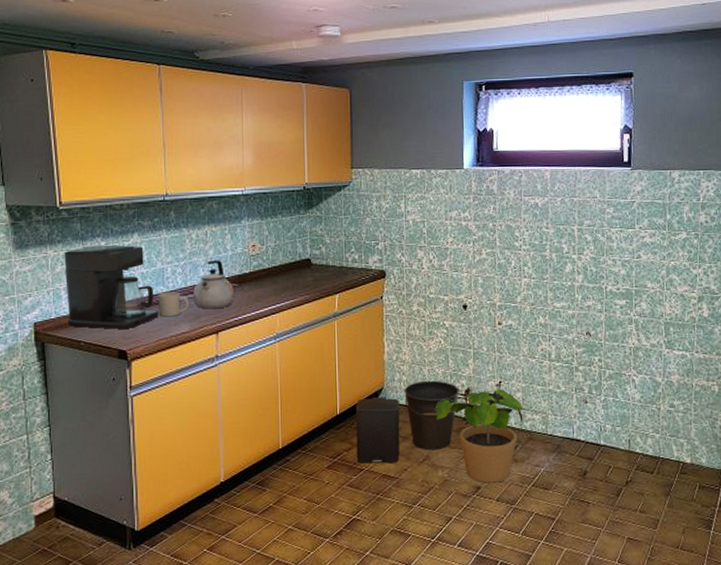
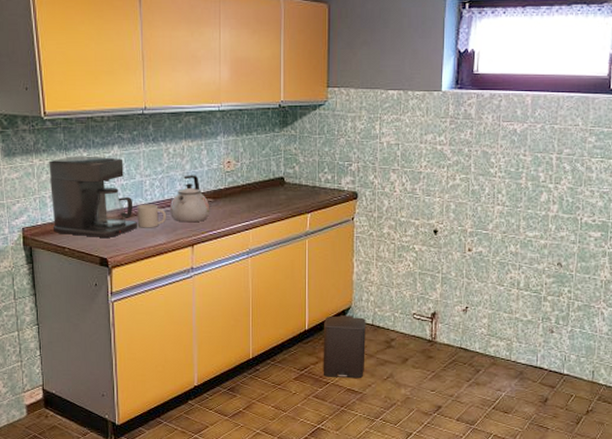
bucket: present [404,380,459,450] -> none [371,302,426,369]
potted plant: present [436,389,524,483] -> none [402,314,489,404]

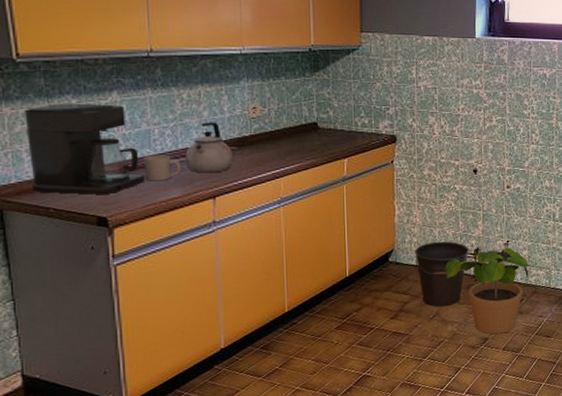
pedal bin: present [323,315,366,379] -> none [365,258,411,323]
bucket: none [371,302,426,369] -> present [414,241,469,307]
potted plant: none [402,314,489,404] -> present [446,248,530,335]

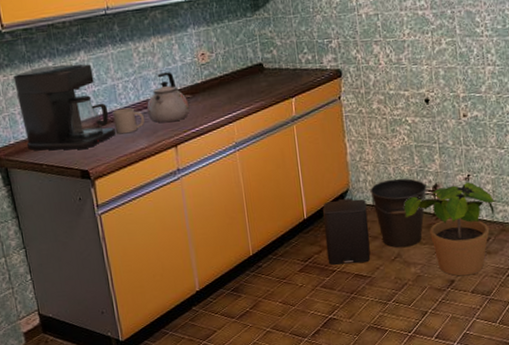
pedal bin: none [365,258,411,323] -> present [322,198,371,265]

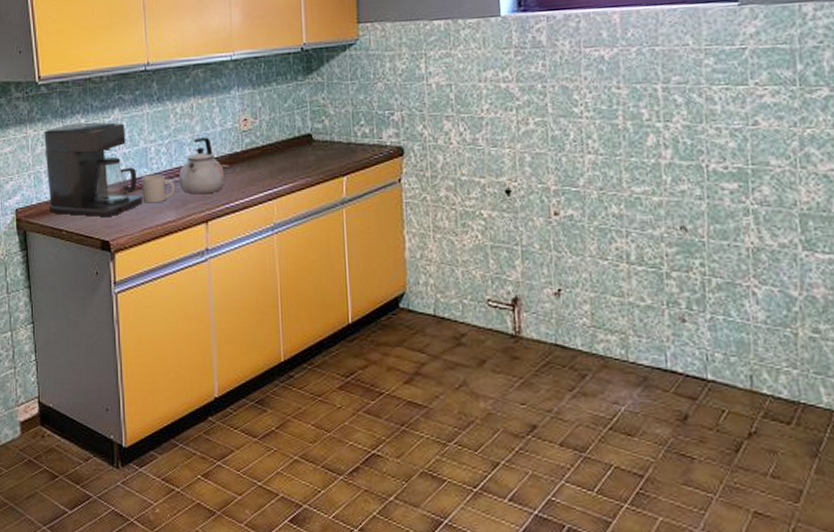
pedal bin: present [322,198,371,265] -> none [371,304,428,388]
bucket: present [370,178,427,248] -> none [431,285,505,375]
potted plant: present [404,182,495,277] -> none [474,299,594,422]

